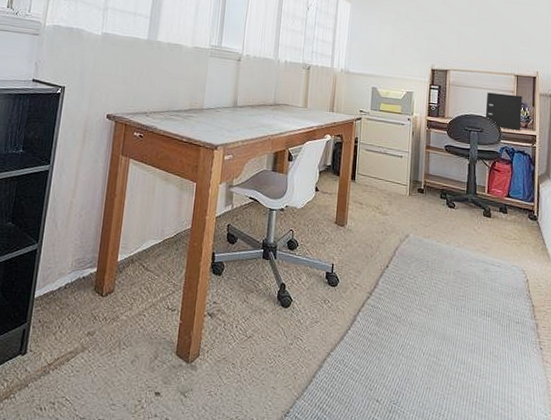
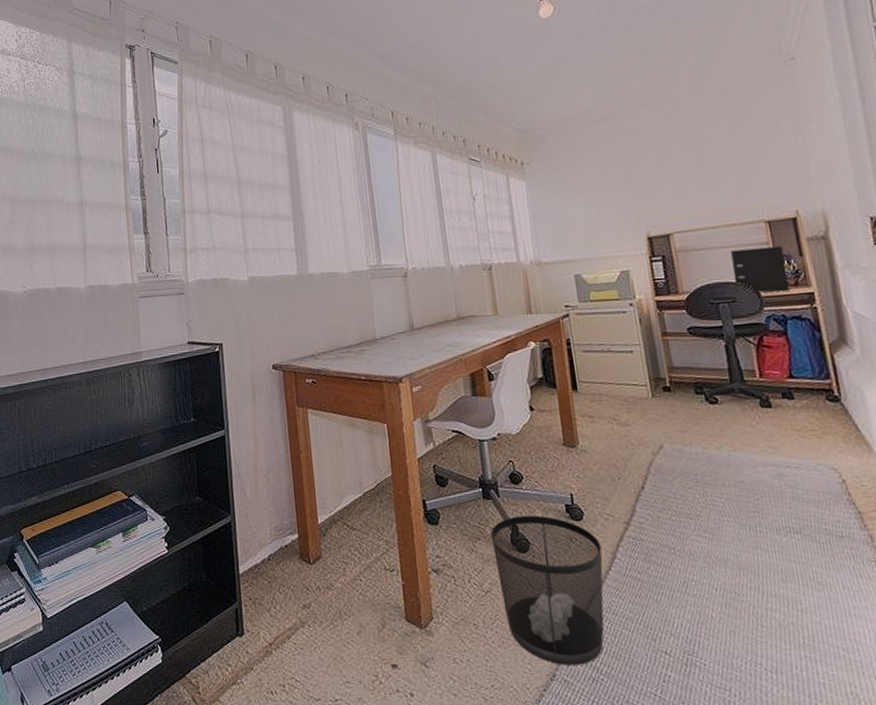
waste bin: none [260,276,347,405] -> present [490,515,604,665]

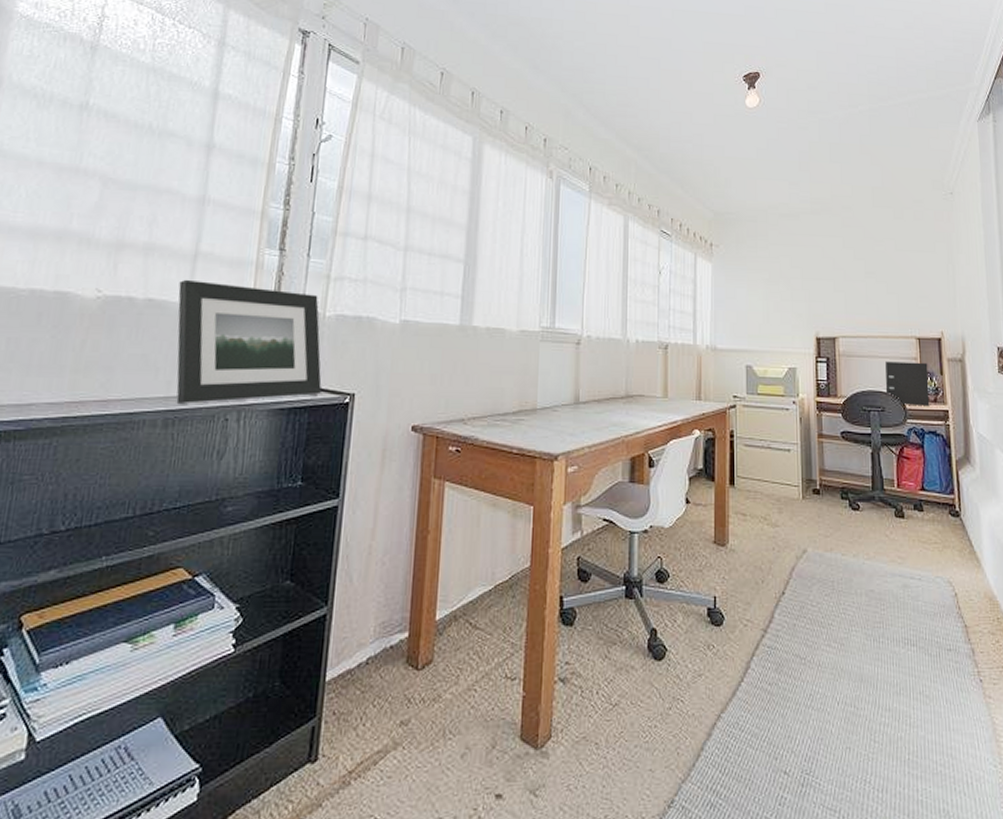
picture frame: none [77,266,196,367] -> present [176,279,322,405]
waste bin: present [490,515,604,665] -> none [627,619,737,789]

